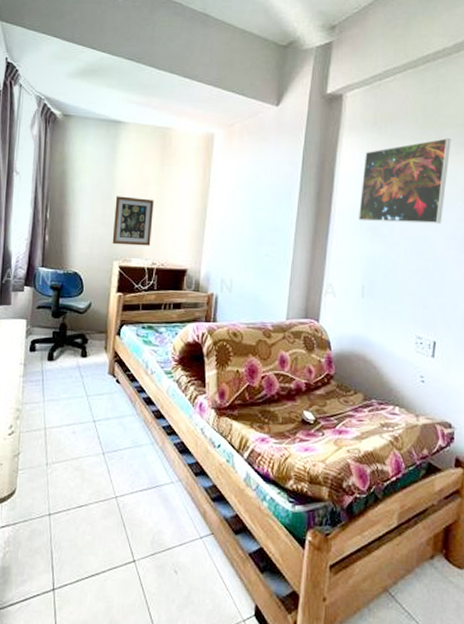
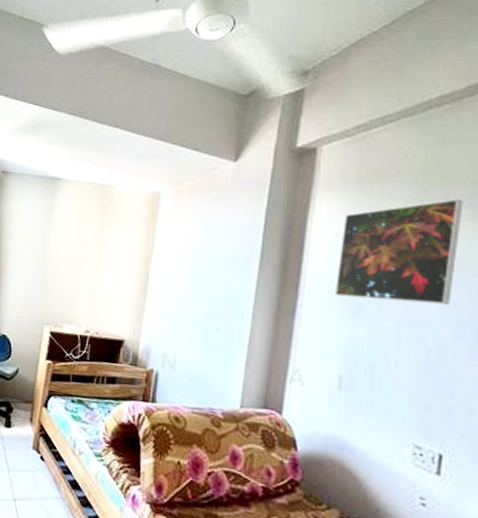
wall art: present [112,196,154,246] -> none [44,256,91,312]

